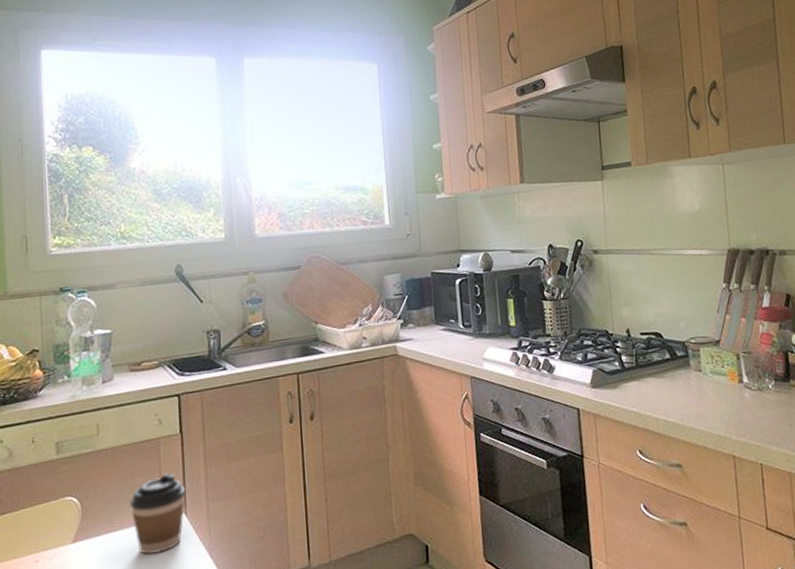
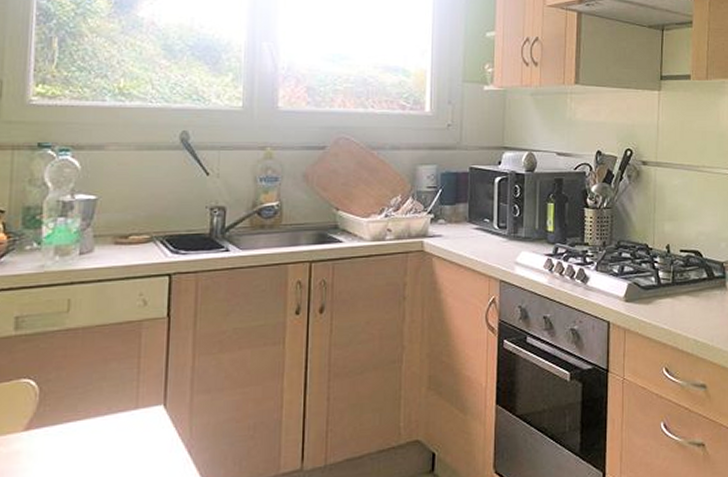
coffee cup: present [129,472,186,555] -> none [99,359,168,448]

